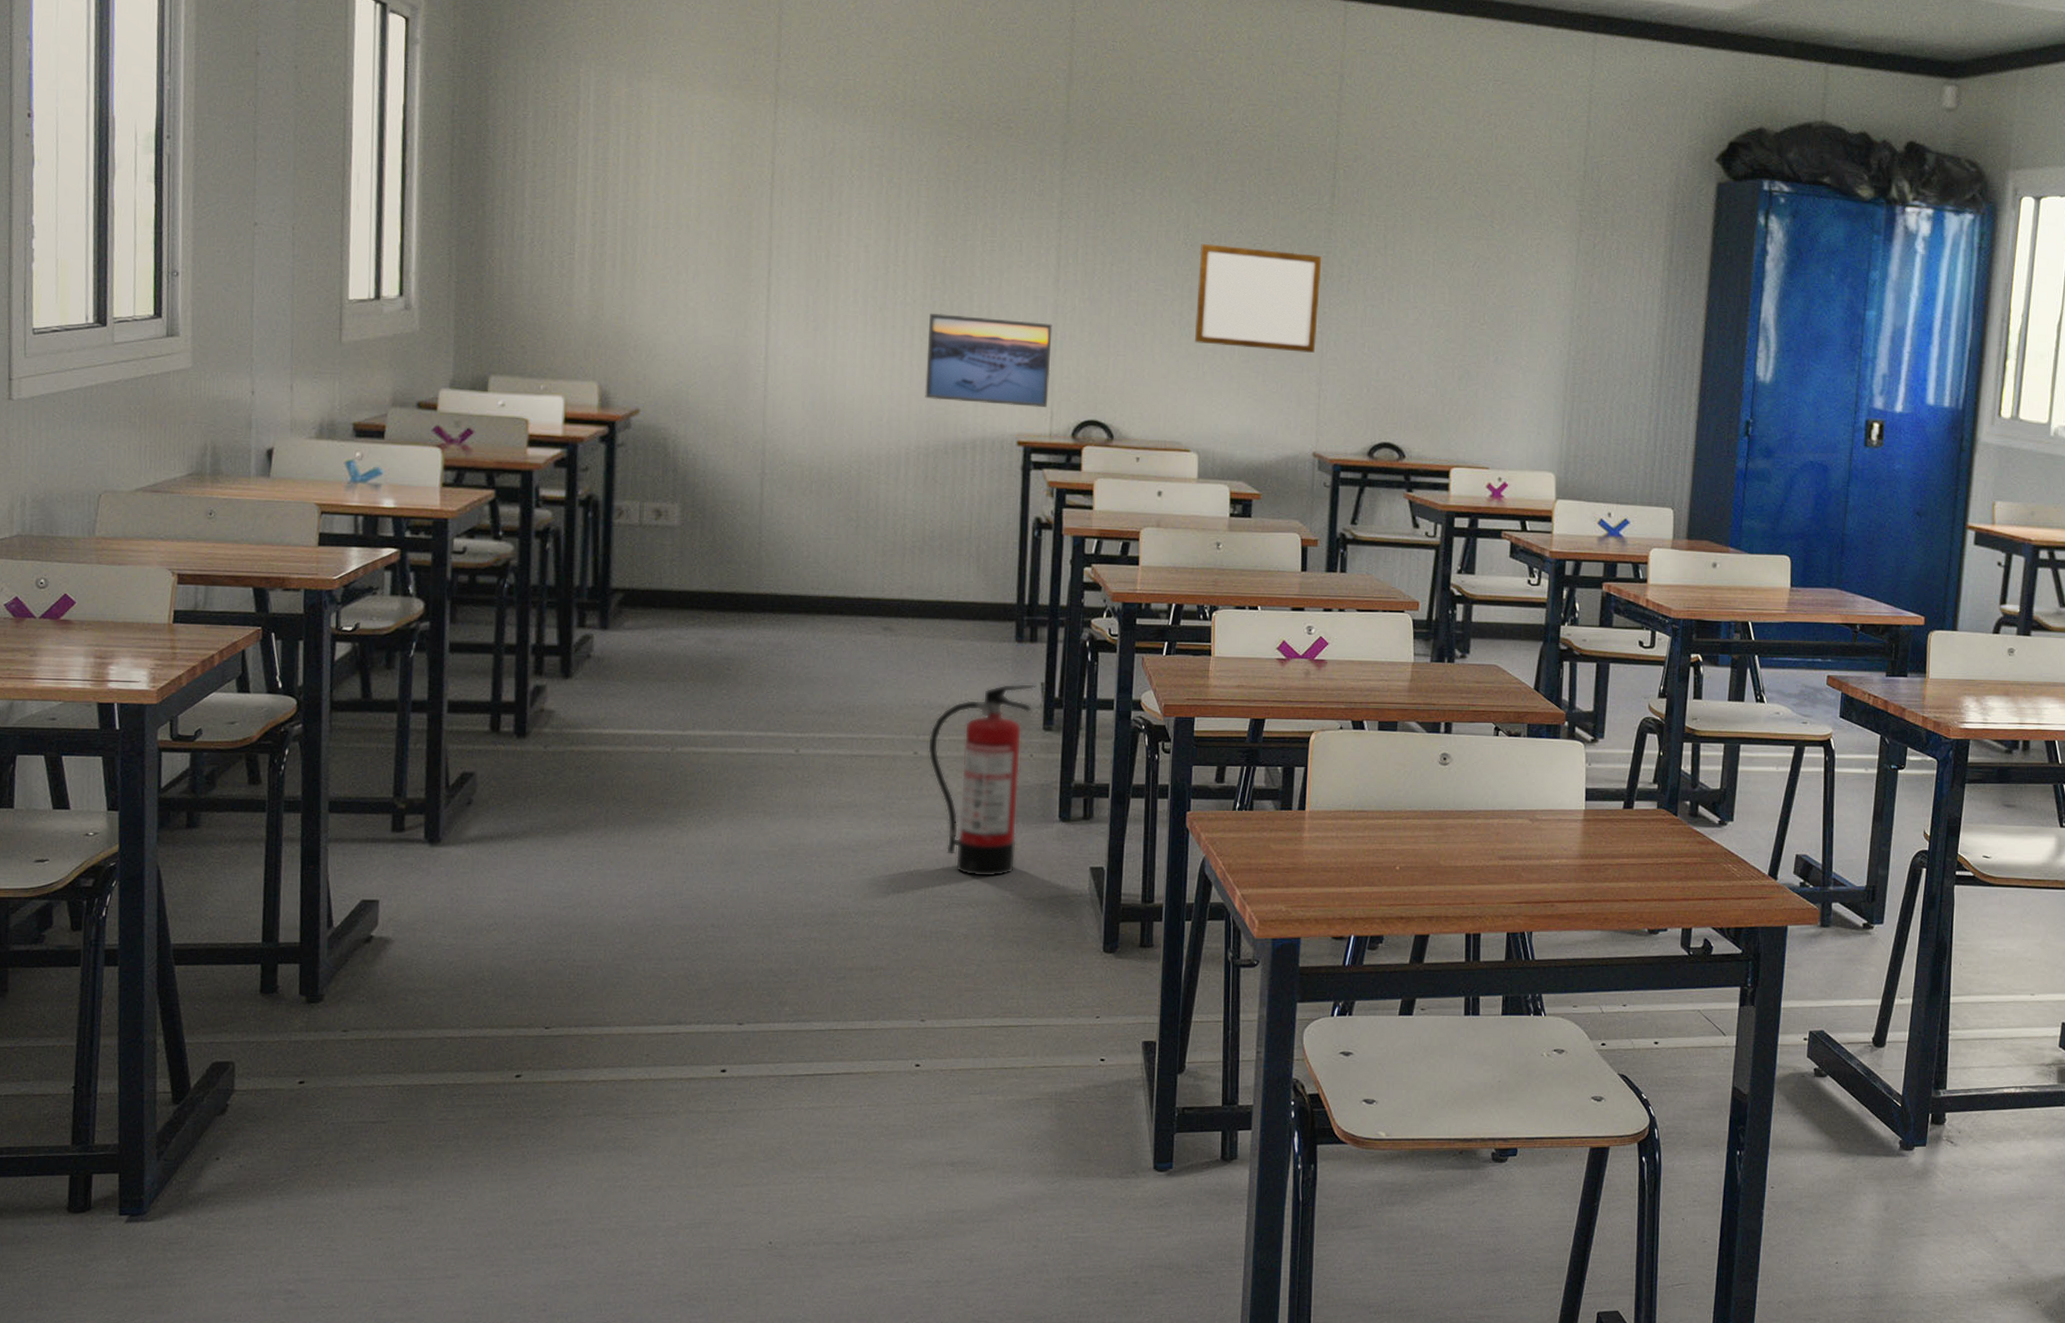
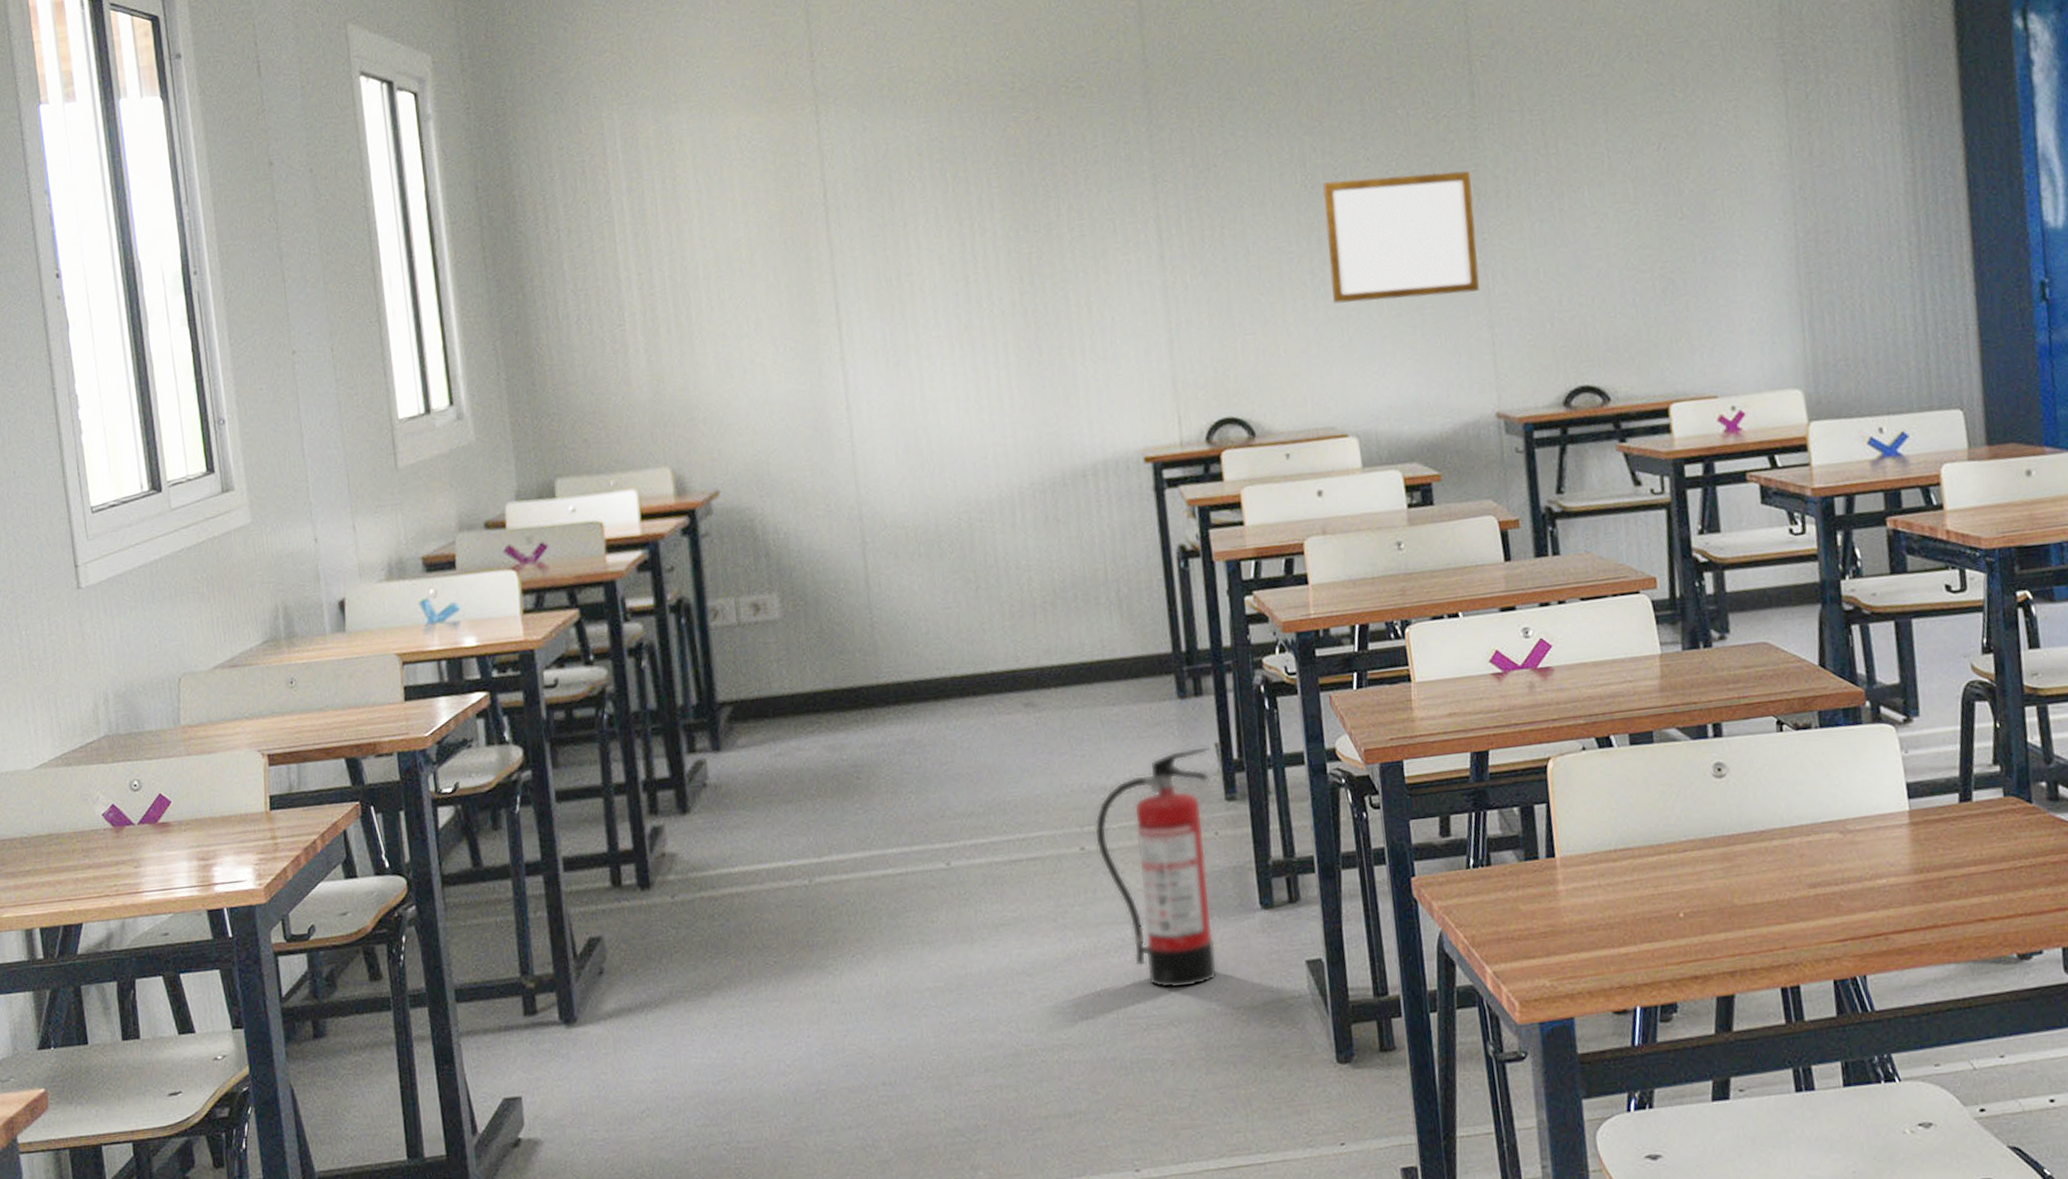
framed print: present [925,313,1052,408] -> none [1022,310,1173,425]

